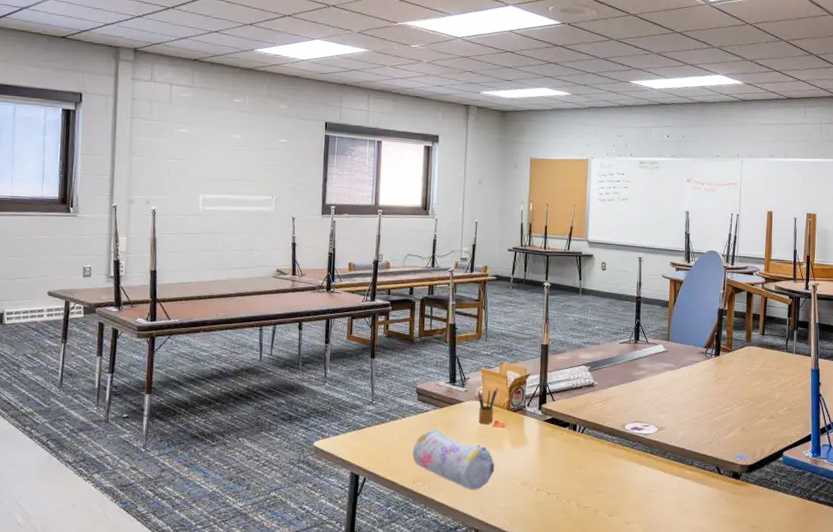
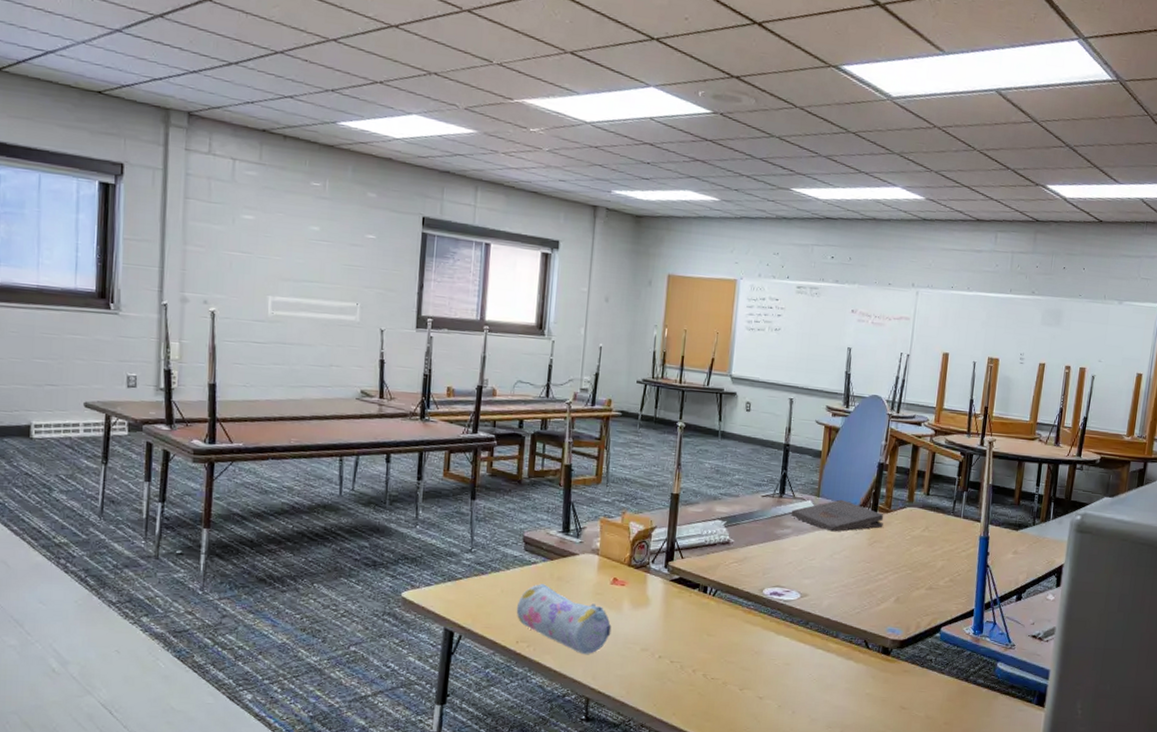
pencil box: present [477,388,499,424] -> none [594,540,619,581]
pizza box: none [645,342,726,371] -> present [790,499,884,532]

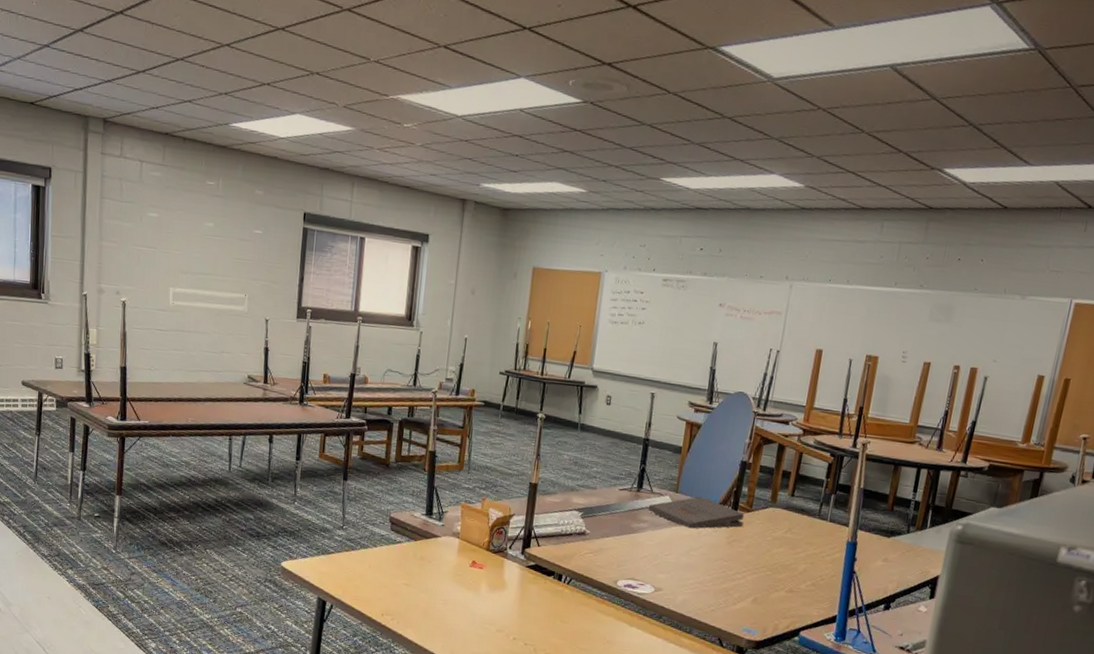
pencil case: present [516,584,612,654] -> none [382,562,470,631]

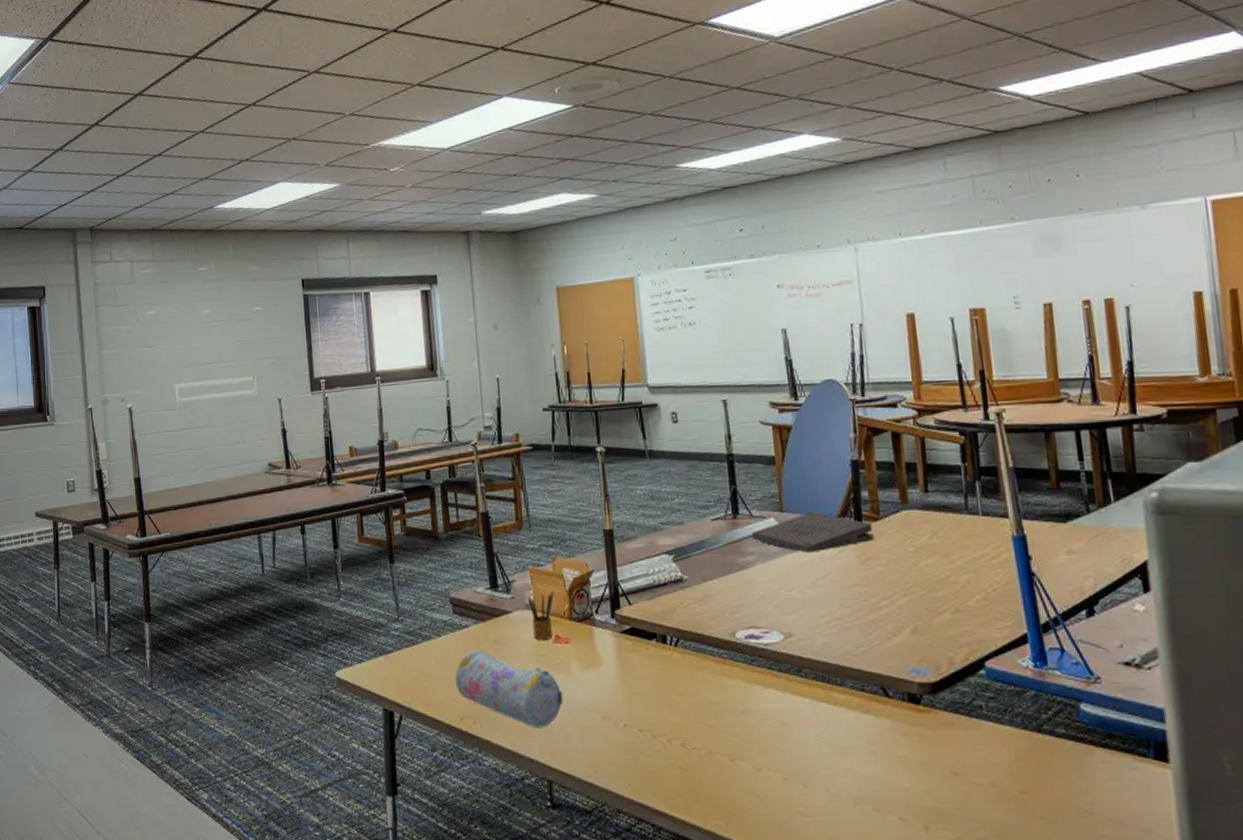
pencil case: none [382,562,470,631] -> present [454,650,564,727]
pencil box: none [454,525,479,563] -> present [528,591,555,640]

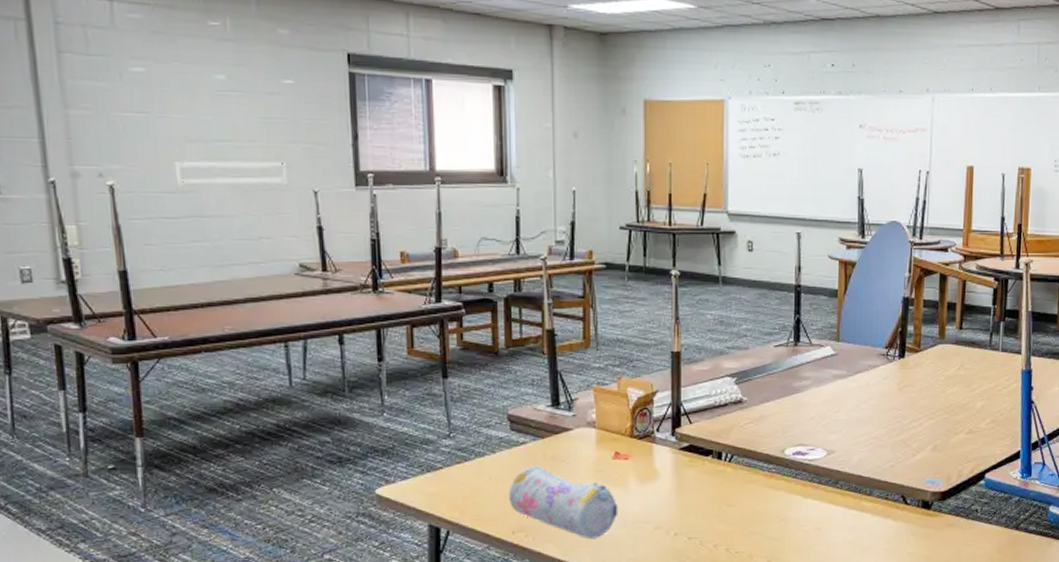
pencil box: present [528,591,555,640] -> none [590,410,618,456]
pizza box: present [751,511,874,553] -> none [808,342,913,379]

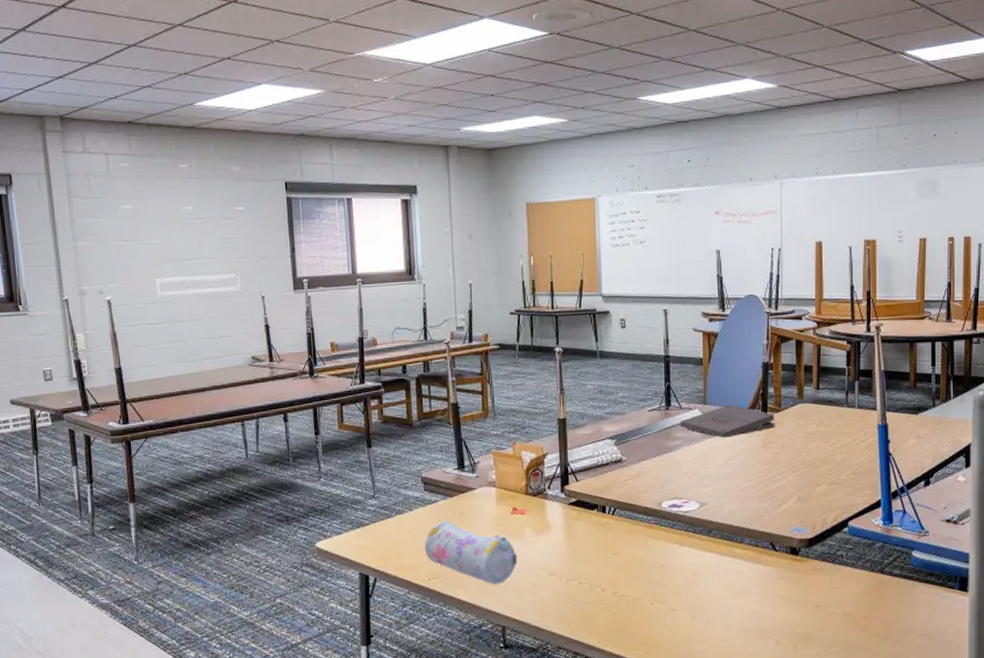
pizza box: none [808,342,913,379] -> present [679,404,775,438]

